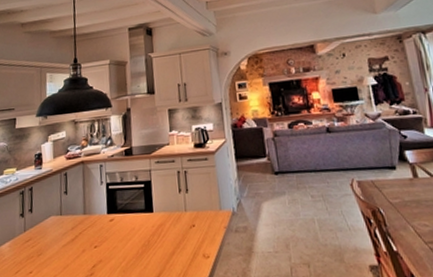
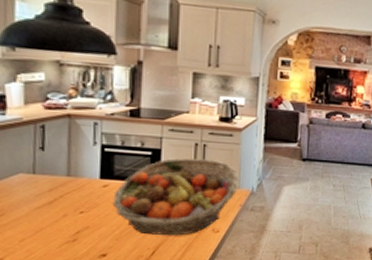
fruit basket: none [117,184,221,265] -> present [112,158,239,236]

